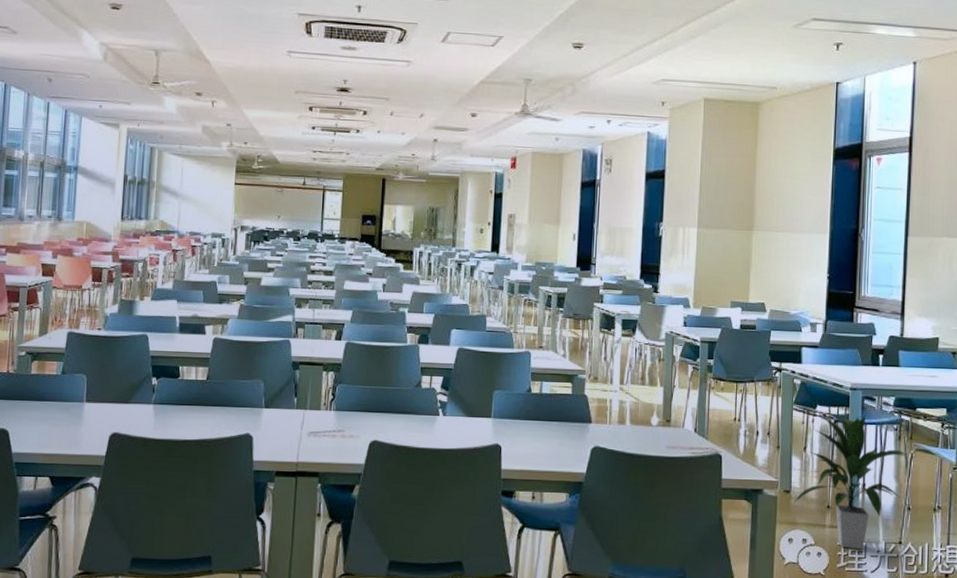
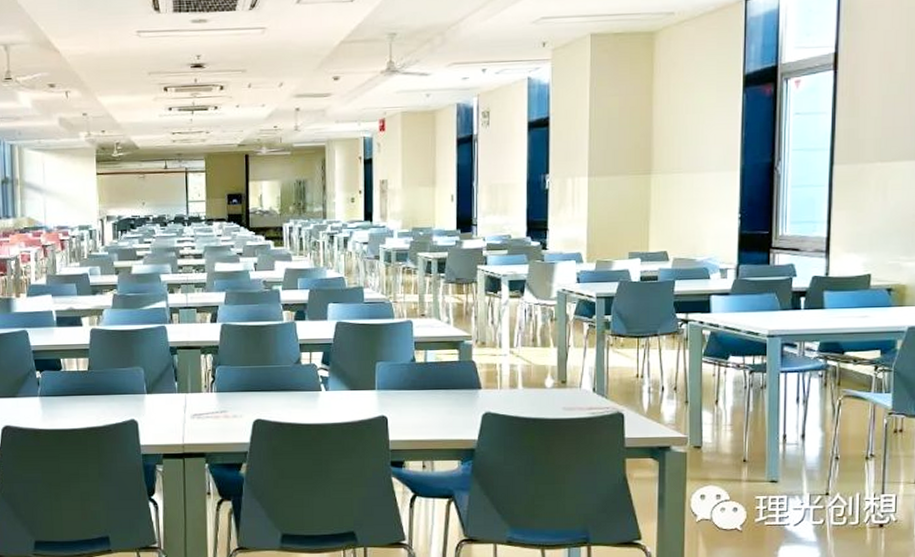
indoor plant: present [793,415,908,550] -> none [705,363,836,503]

